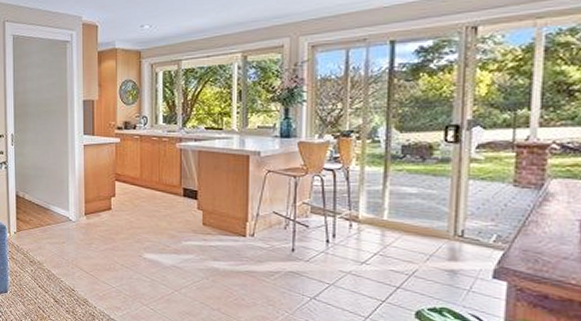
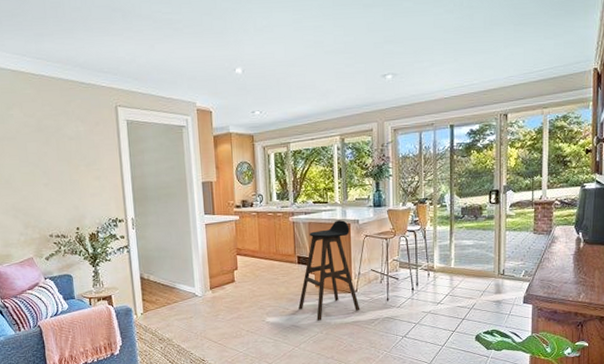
bar stool: none [181,151,257,265] -> present [298,220,360,321]

